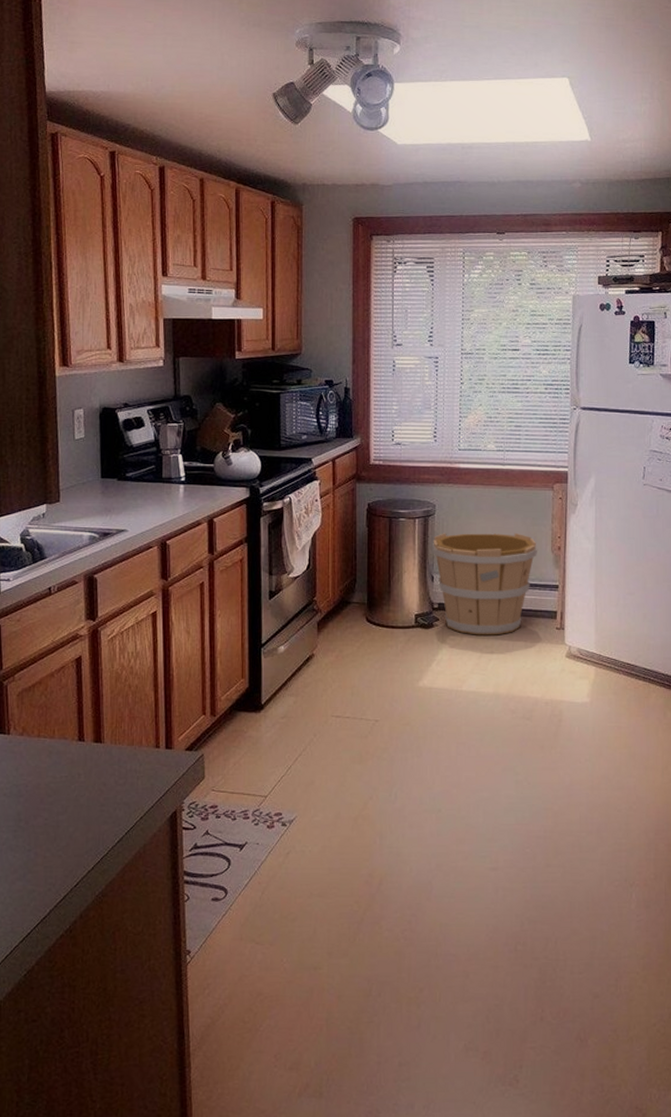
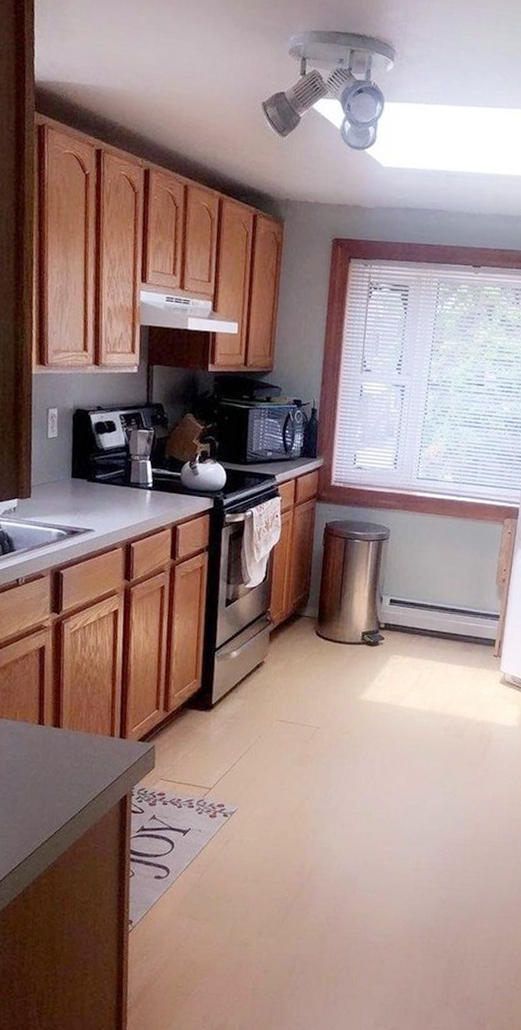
wooden bucket: present [433,532,538,635] -> none [384,557,484,658]

